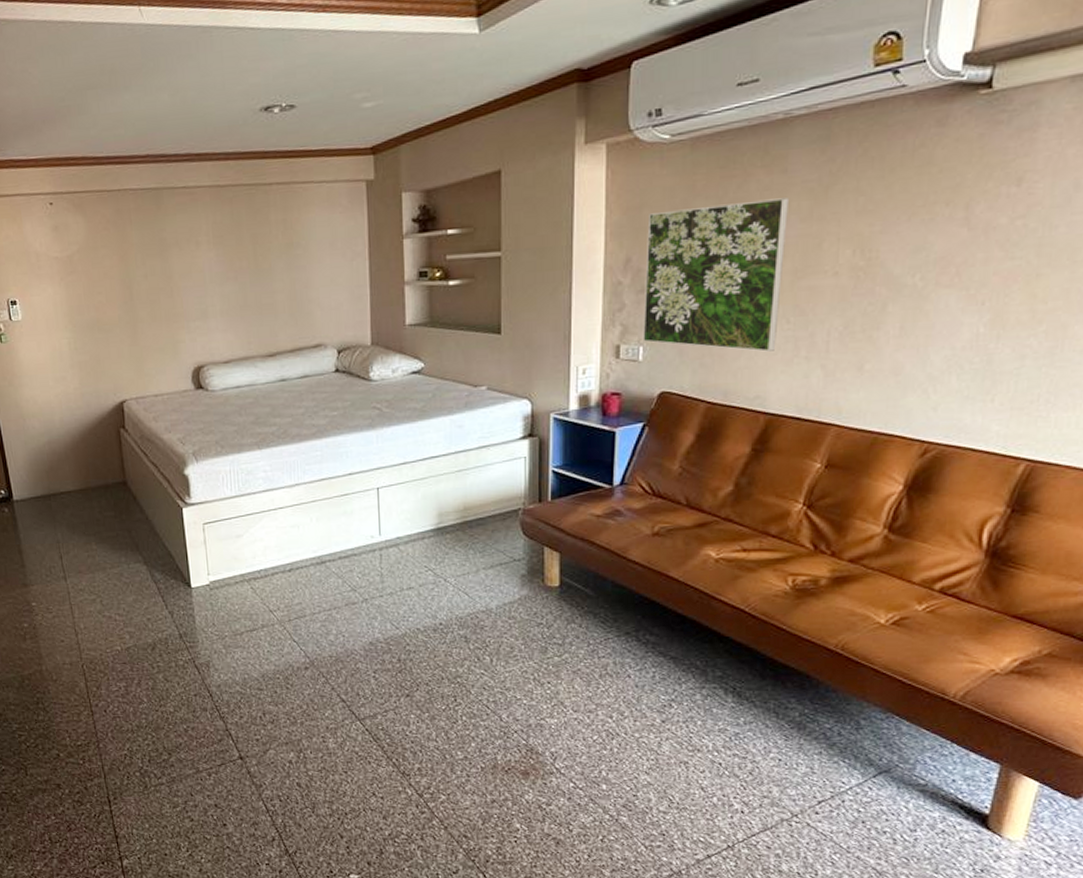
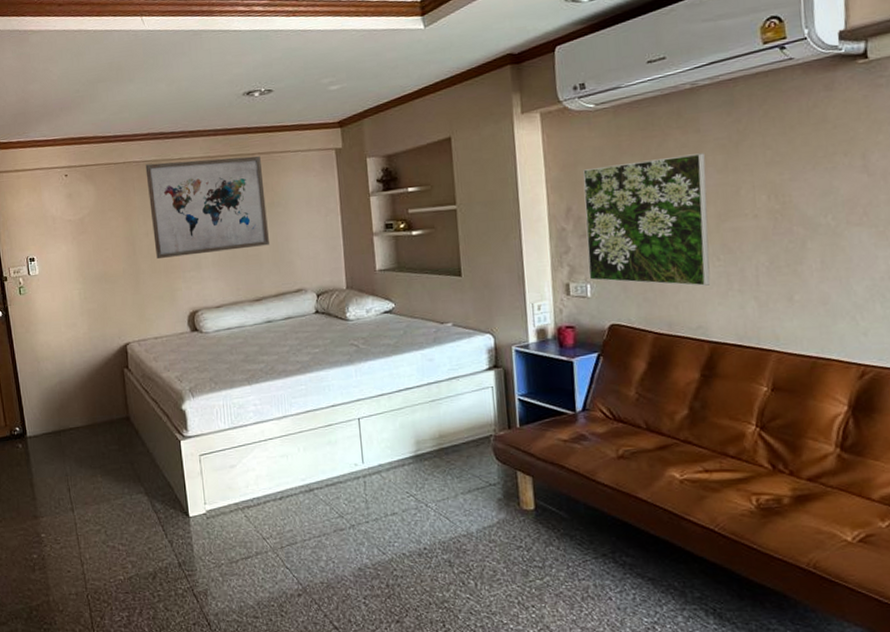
wall art: none [144,186,286,305] -> present [145,156,269,258]

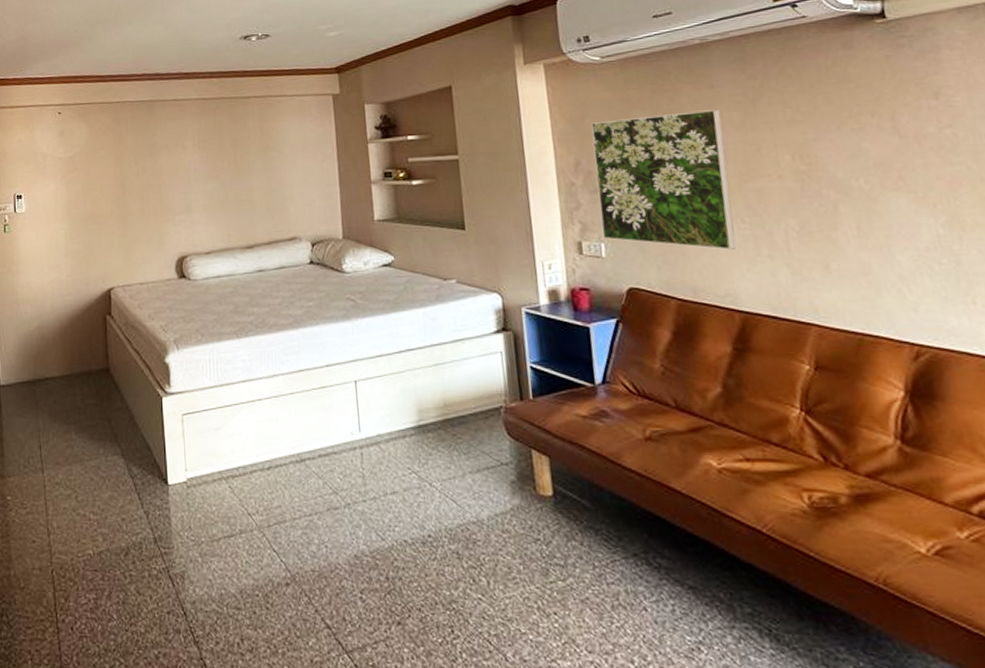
wall art: present [145,156,269,258] -> none [139,99,263,200]

